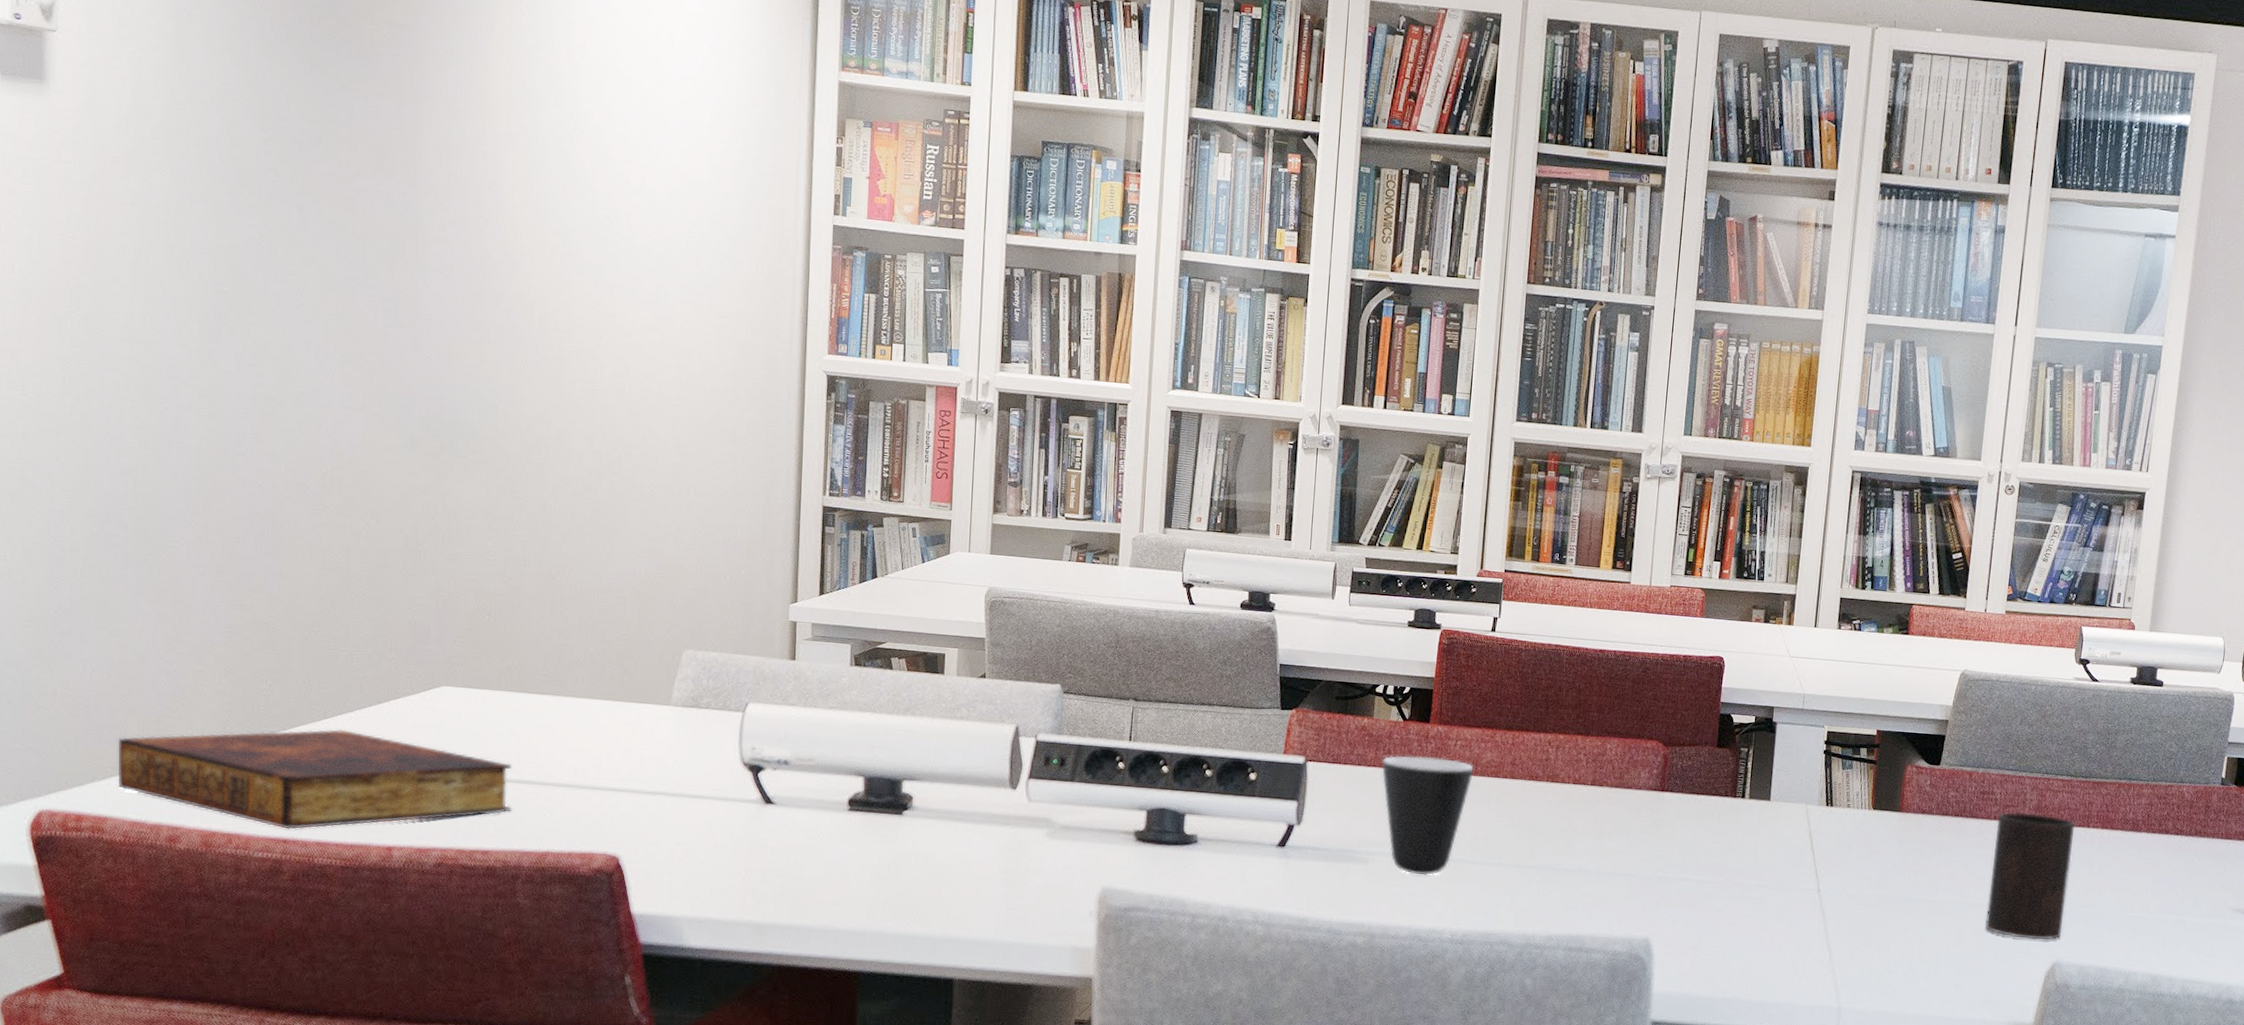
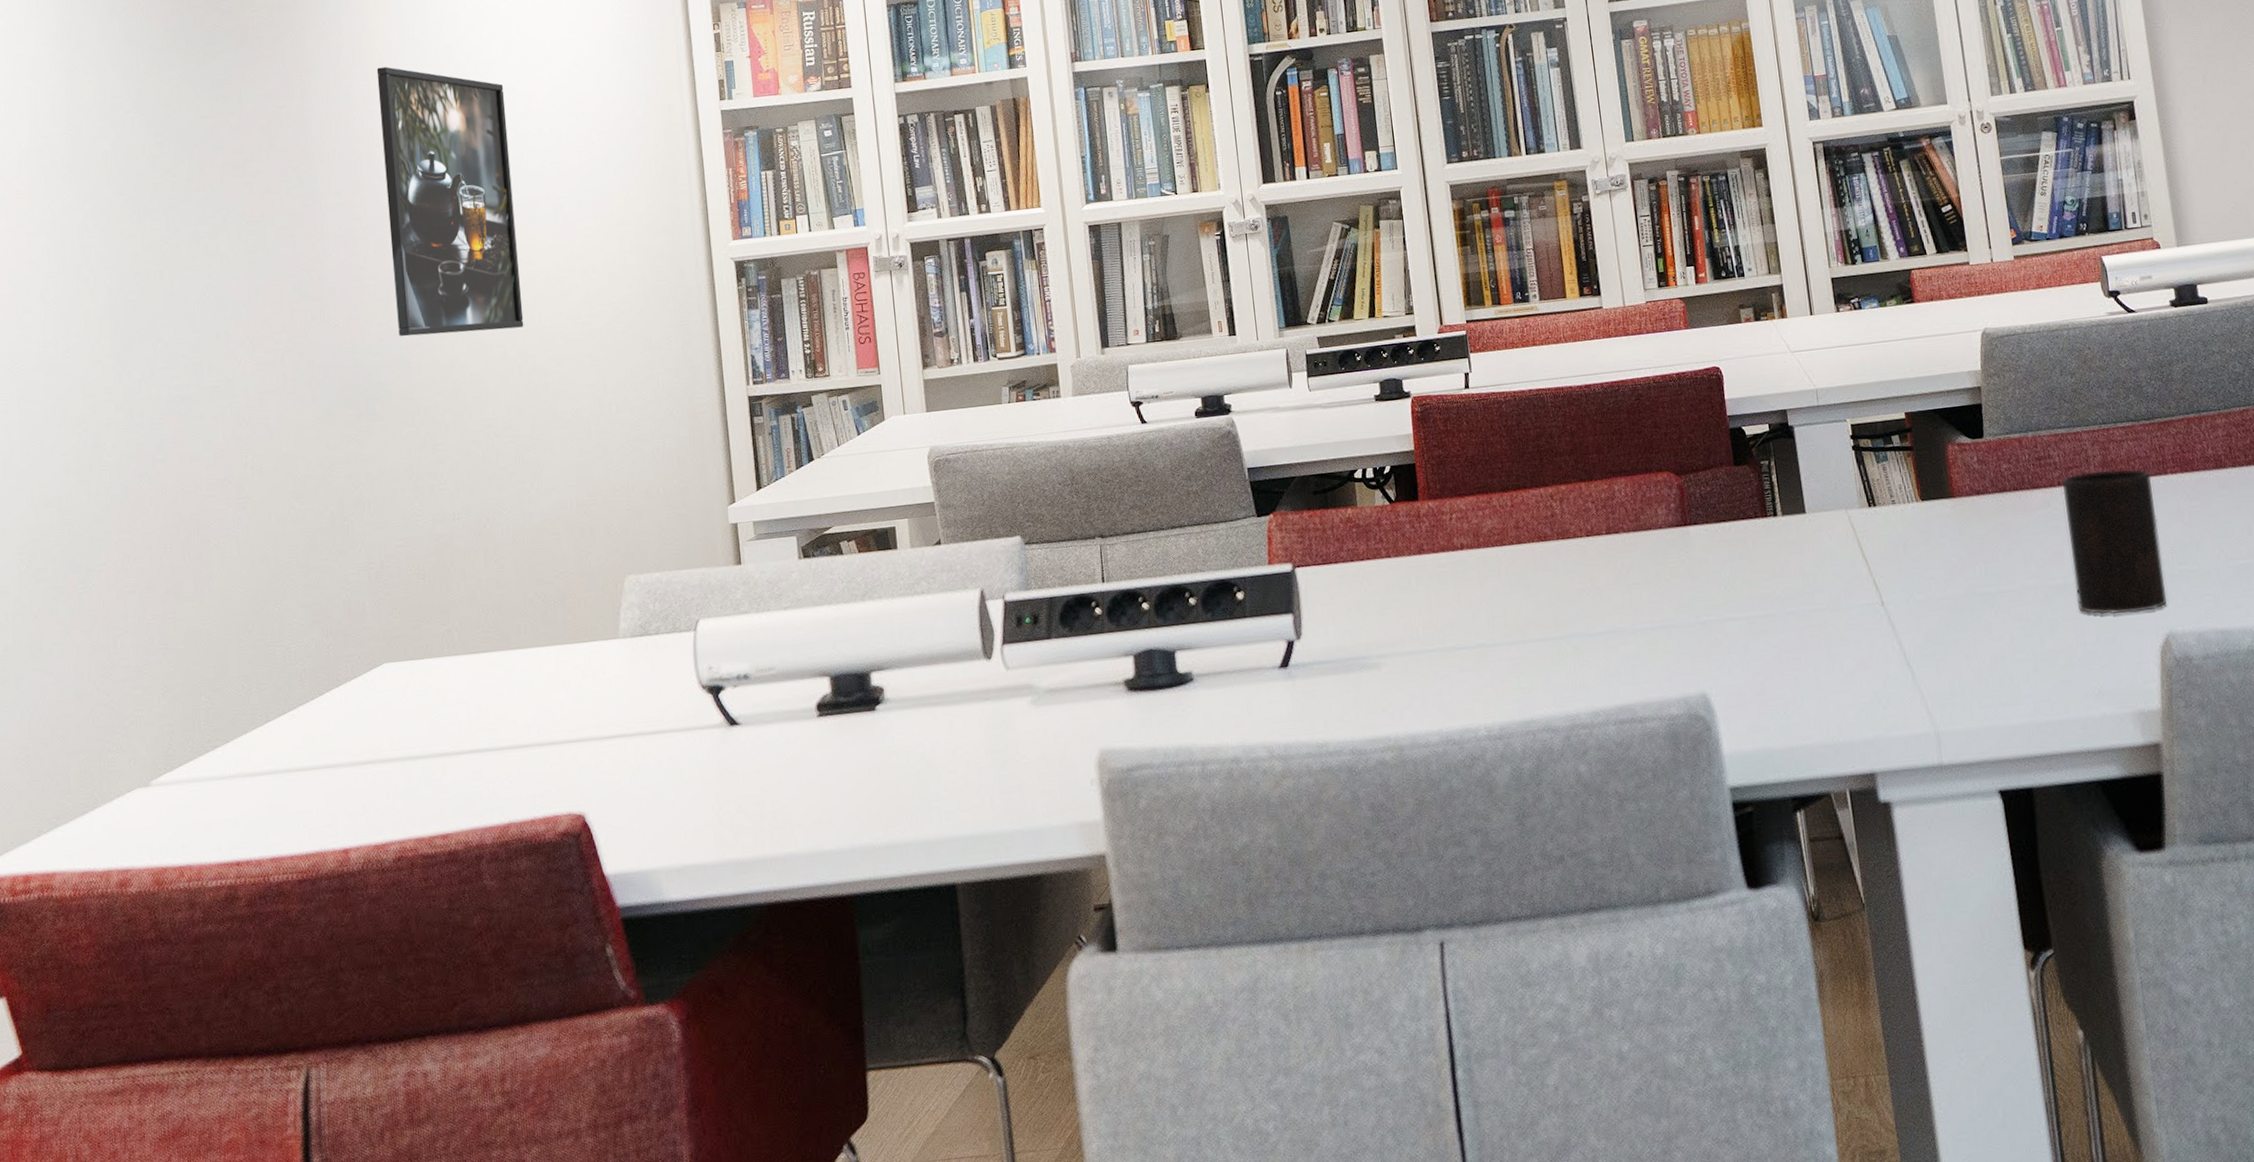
book: present [118,729,512,830] -> none [61,729,468,851]
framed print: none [489,109,620,396] -> present [376,66,524,337]
mug: present [1382,755,1474,876] -> none [1375,535,1476,671]

